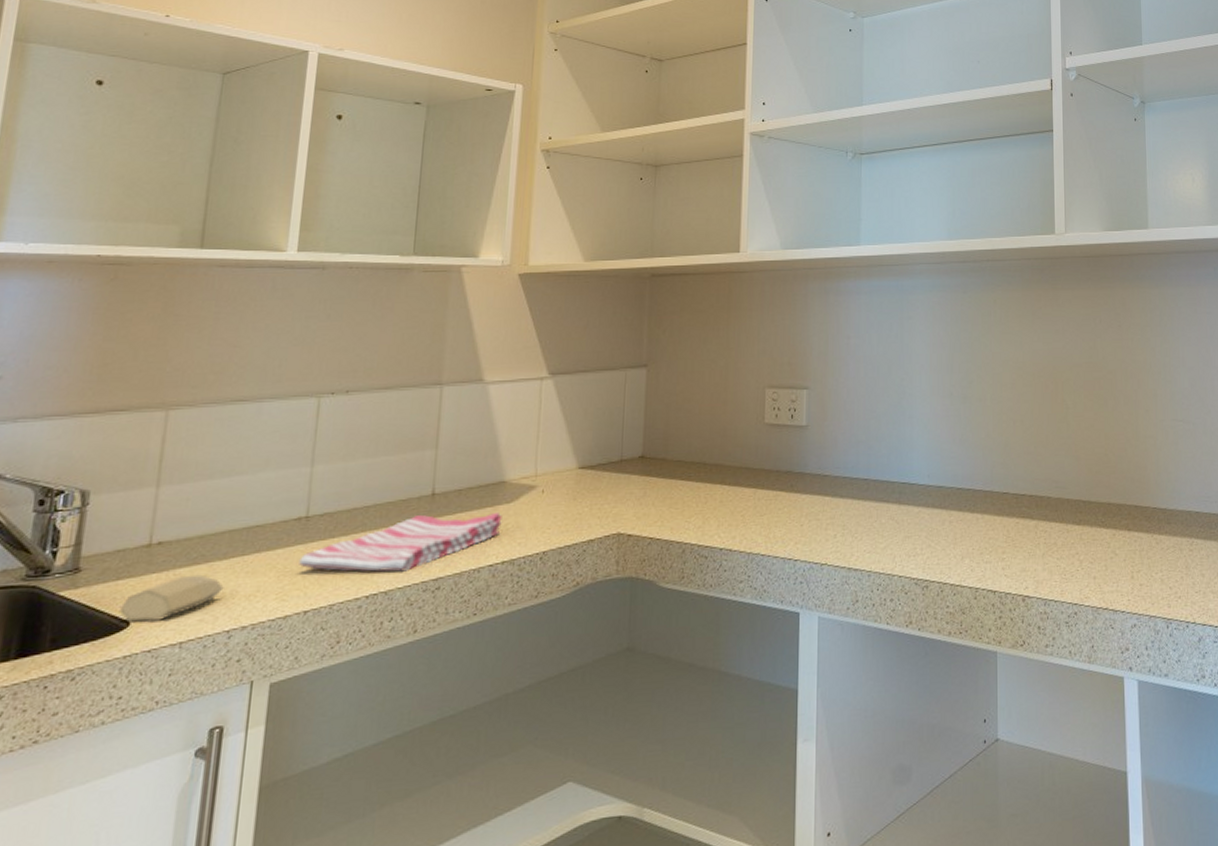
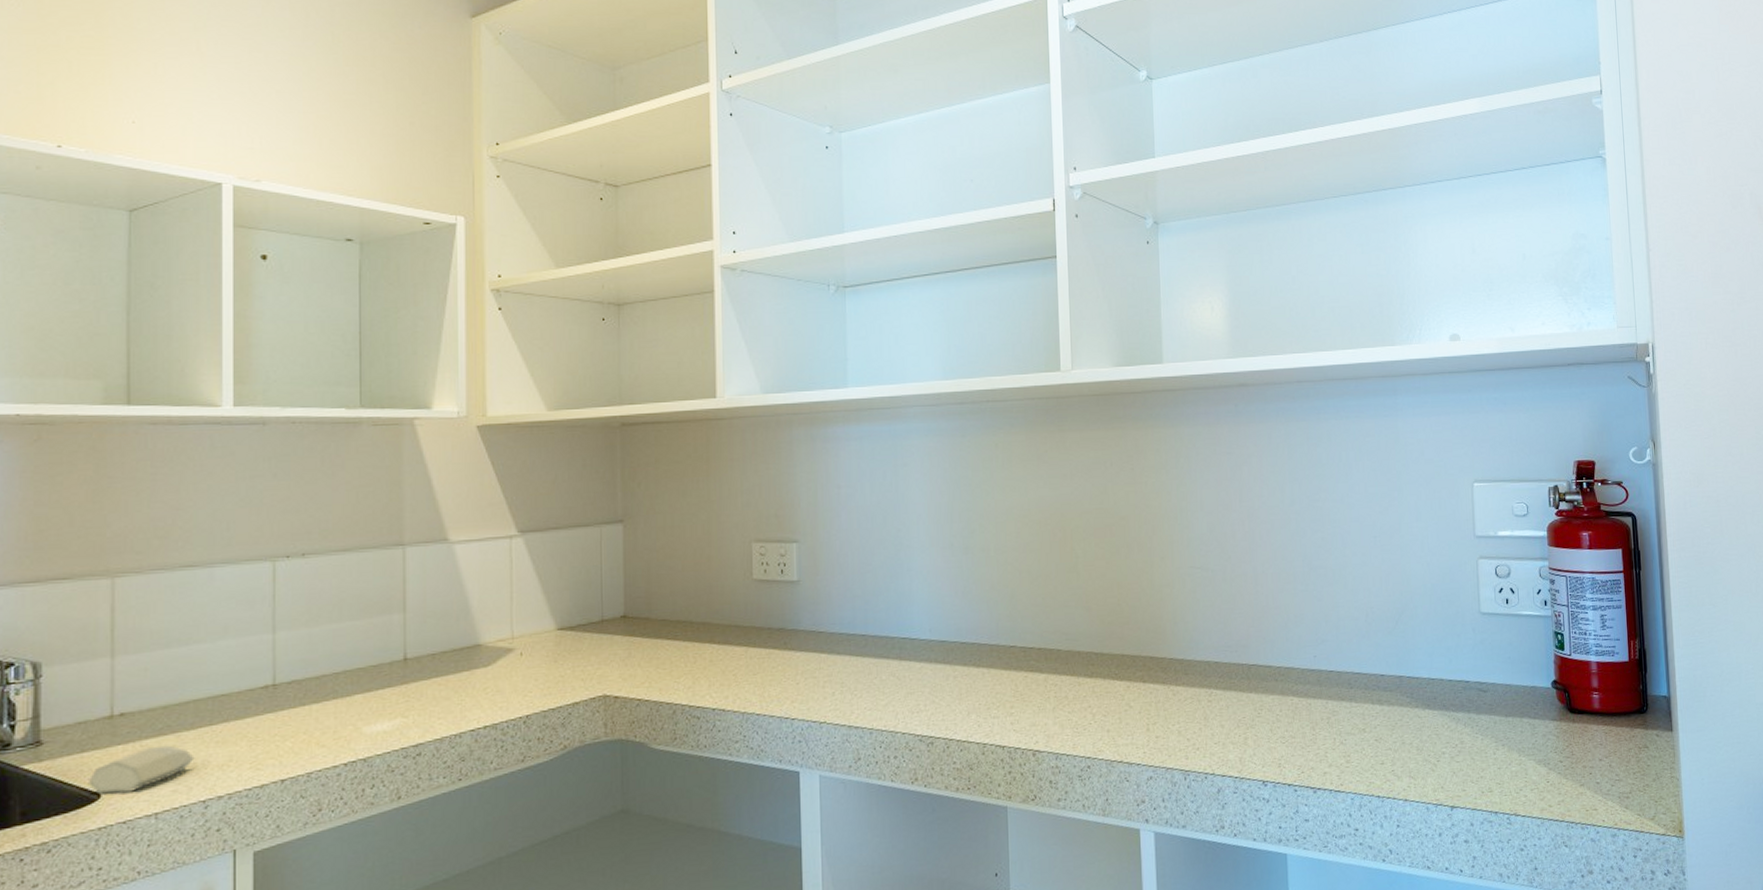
dish towel: present [299,511,502,572] -> none [271,675,480,739]

